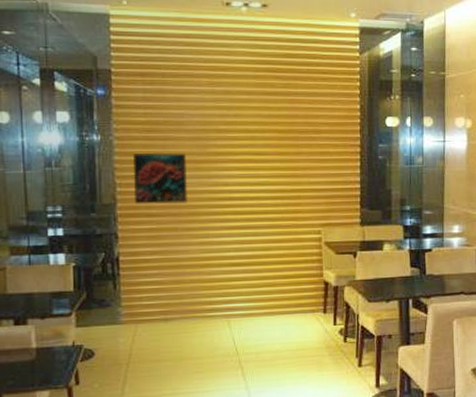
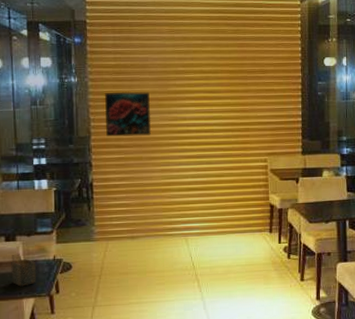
napkin holder: none [21,339,53,378] -> present [11,254,37,287]

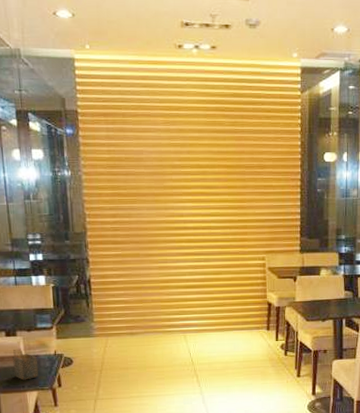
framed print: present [105,91,152,137] -> none [100,186,149,233]

